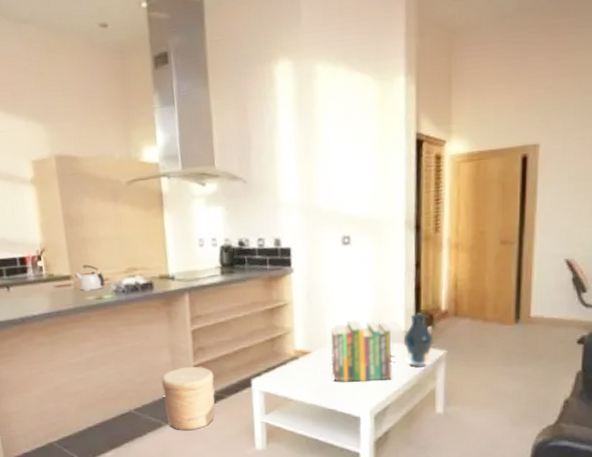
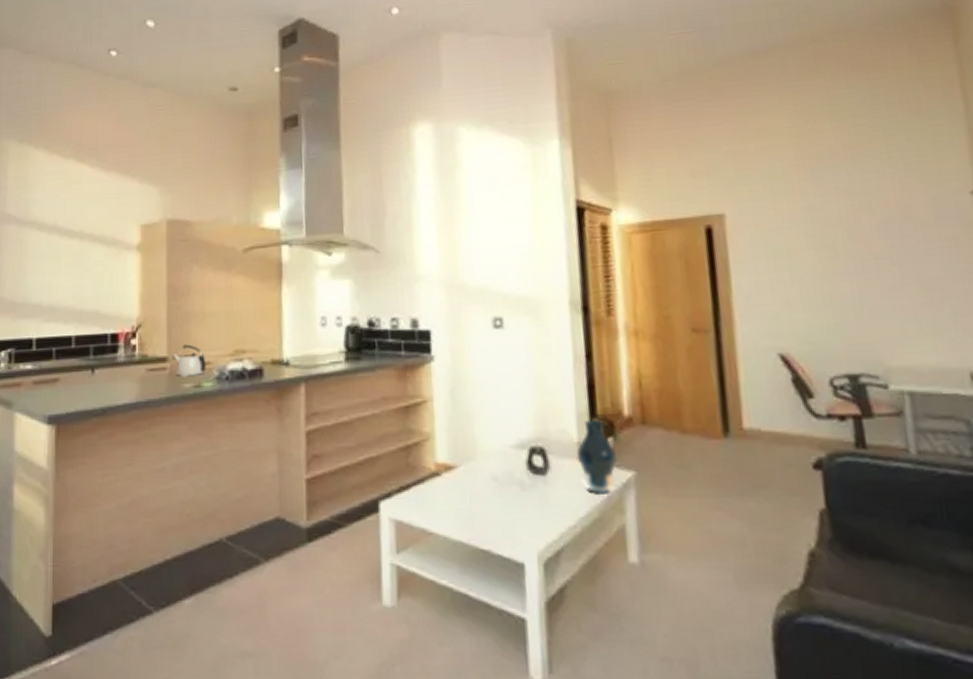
basket: present [161,366,215,431] -> none [263,480,332,572]
books: present [330,320,392,383] -> none [481,425,565,513]

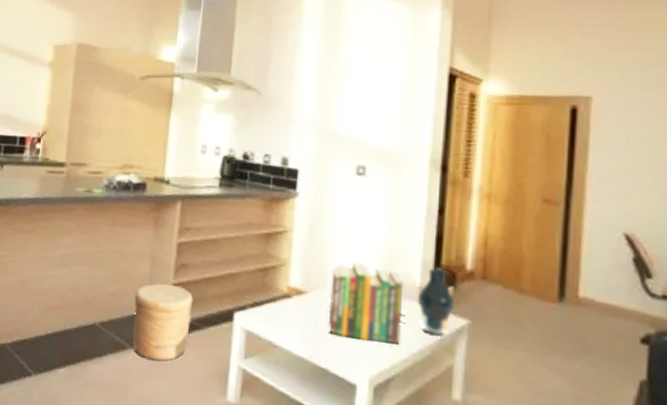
kettle: present [172,344,207,378] -> none [70,154,98,182]
basket: none [263,480,332,572] -> present [133,283,193,361]
books: none [481,425,565,513] -> present [328,262,404,345]

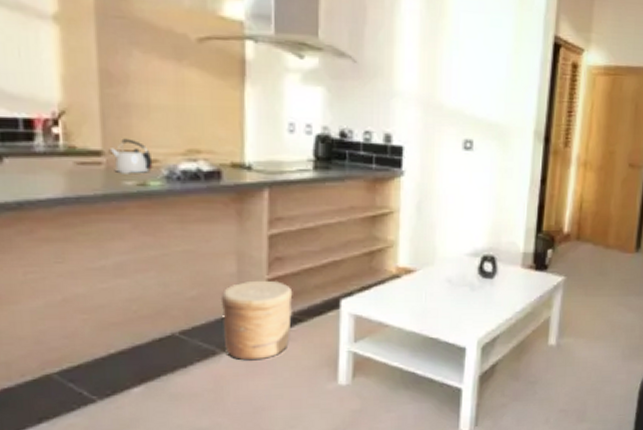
kettle: none [70,154,98,182] -> present [109,138,153,174]
books: present [328,262,404,345] -> none [438,237,509,308]
vase: present [417,268,454,337] -> none [521,234,552,295]

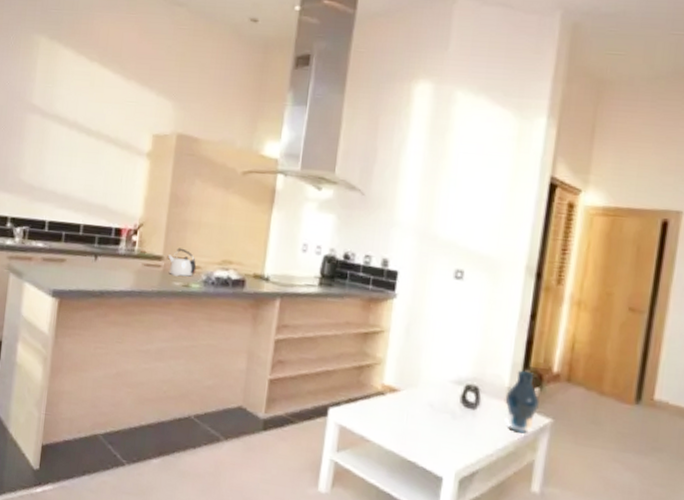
basket: present [220,280,293,361] -> none [228,378,289,453]
vase: none [521,234,552,295] -> present [505,370,539,434]

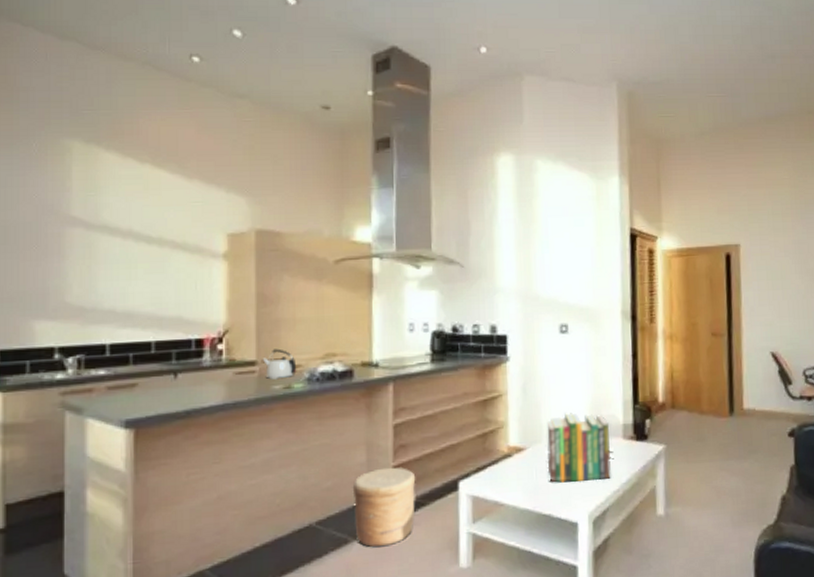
basket: none [228,378,289,453] -> present [352,467,416,548]
books: none [419,363,493,441] -> present [547,413,611,483]
vase: present [505,370,539,434] -> none [622,406,652,466]

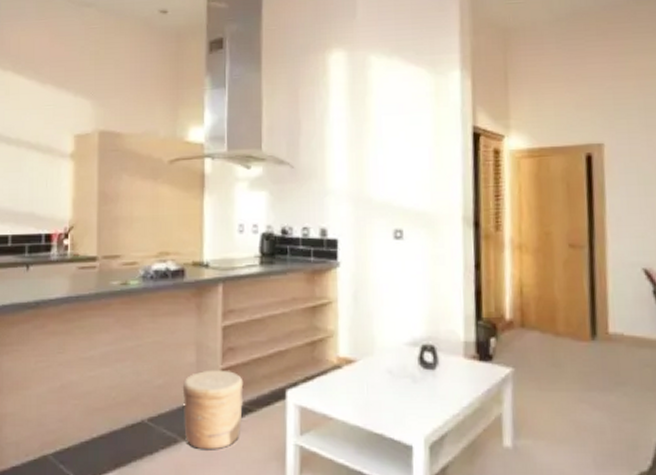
kettle: present [262,348,297,380] -> none [102,245,133,276]
books: present [547,413,611,483] -> none [379,325,450,402]

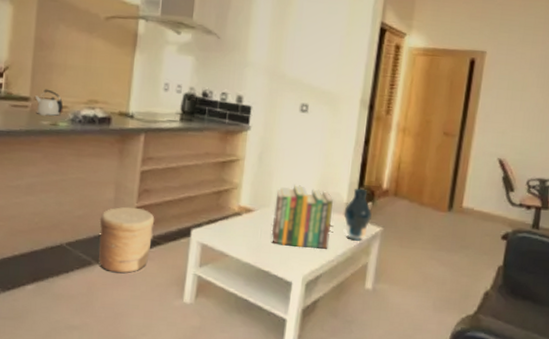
kettle: none [102,245,133,276] -> present [34,89,64,116]
books: none [379,325,450,402] -> present [271,185,334,250]
vase: none [463,322,497,389] -> present [344,188,372,242]

